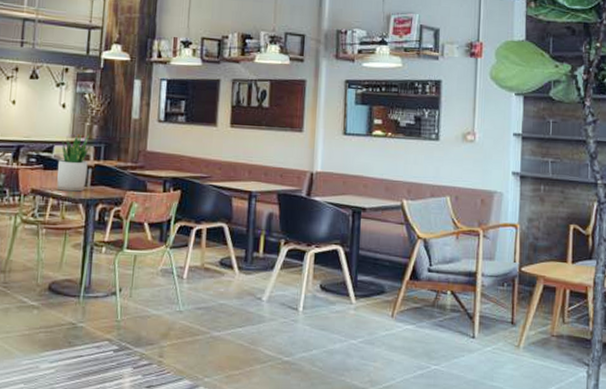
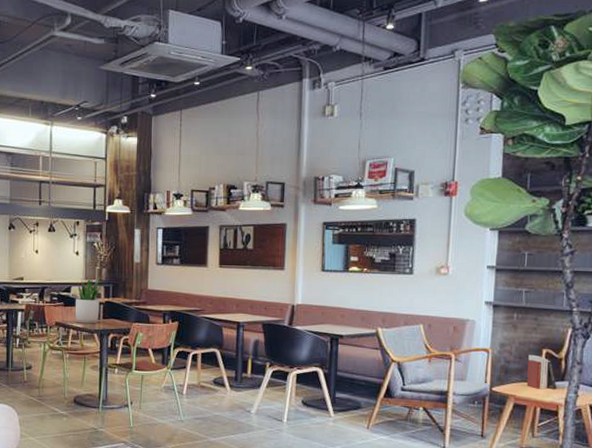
books: none [555,230,585,270] -> present [526,354,557,390]

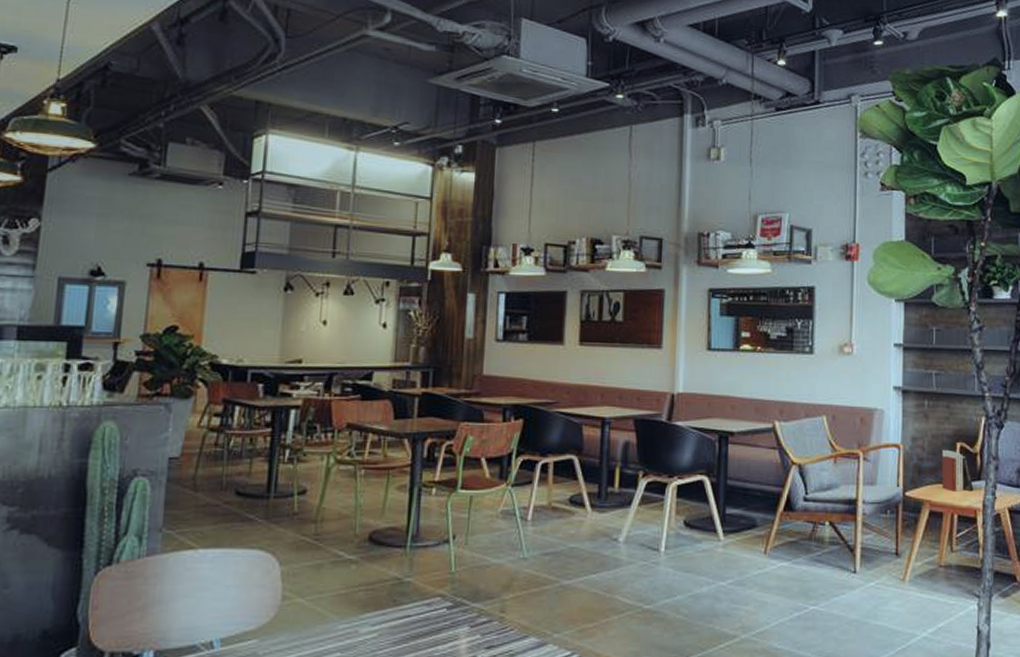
planter: present [75,276,101,324] -> none [377,357,417,425]

